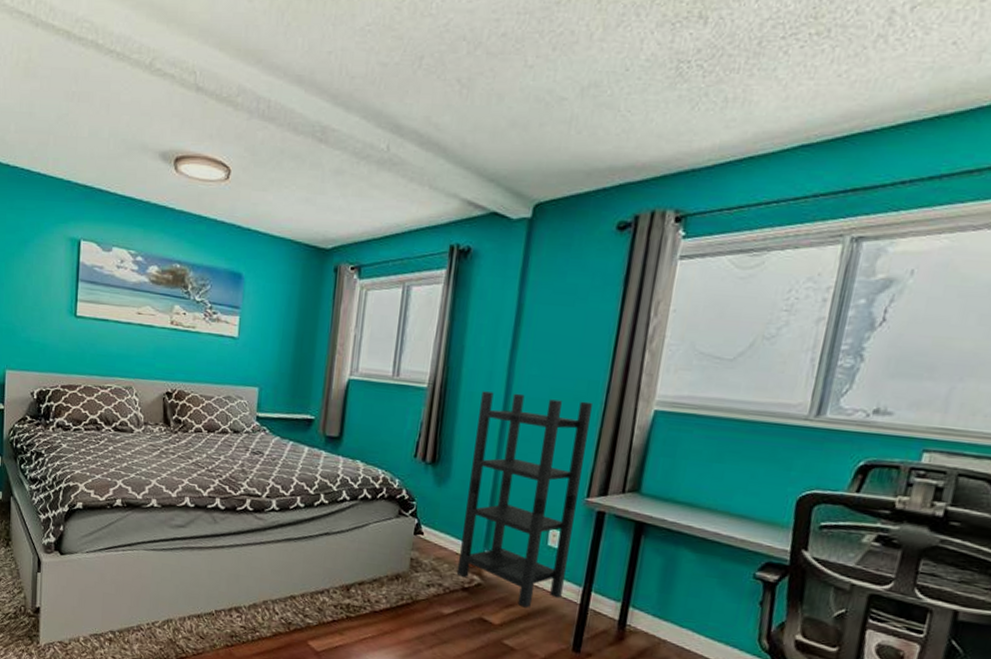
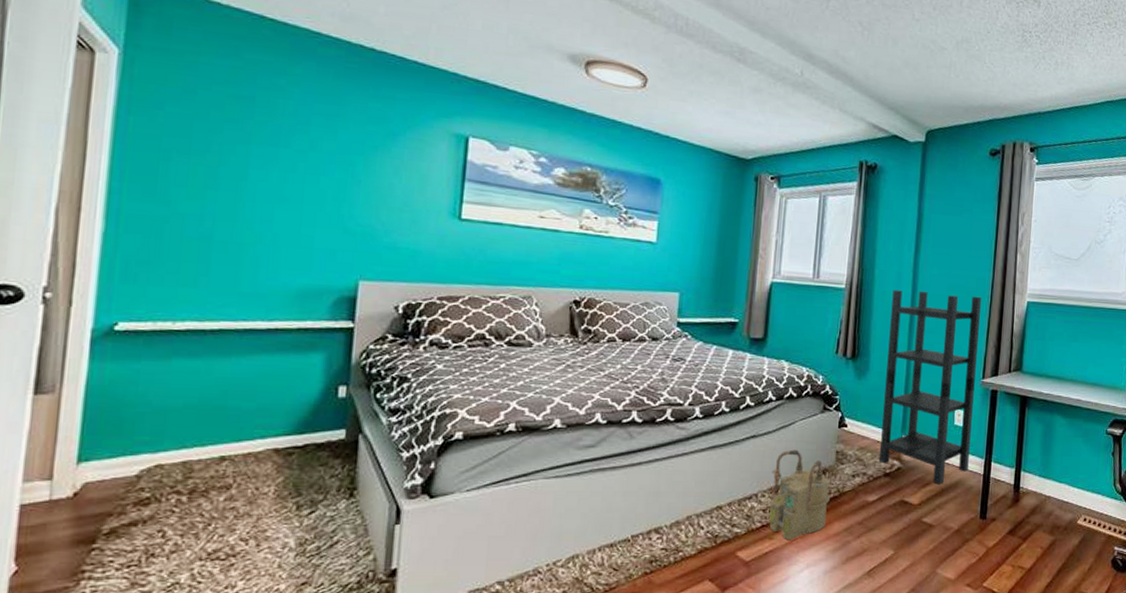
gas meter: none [340,551,402,639] -> present [769,449,830,541]

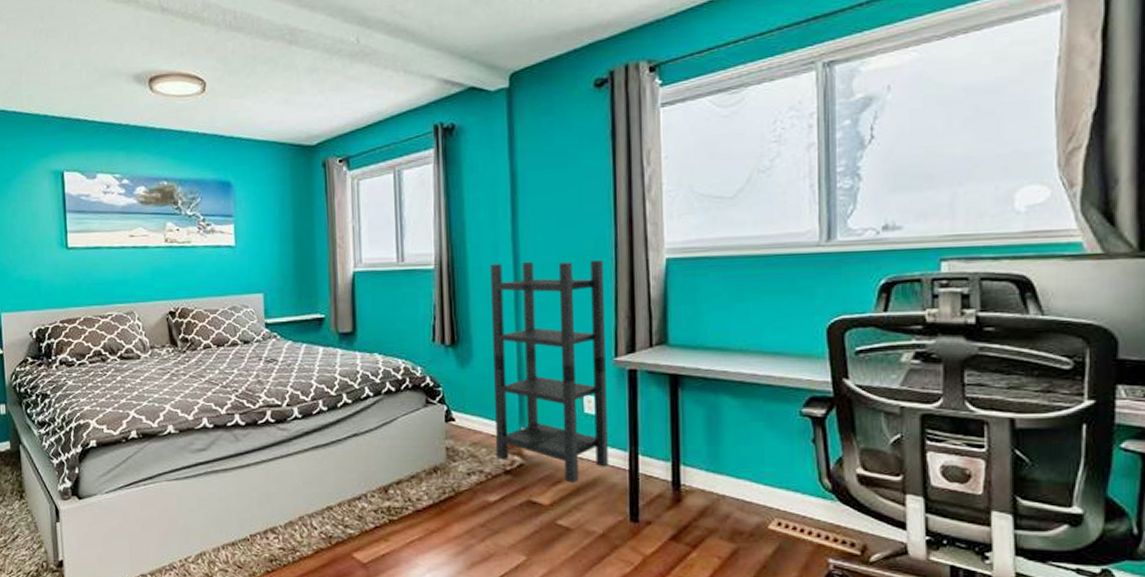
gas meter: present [769,449,830,541] -> none [379,447,445,543]

